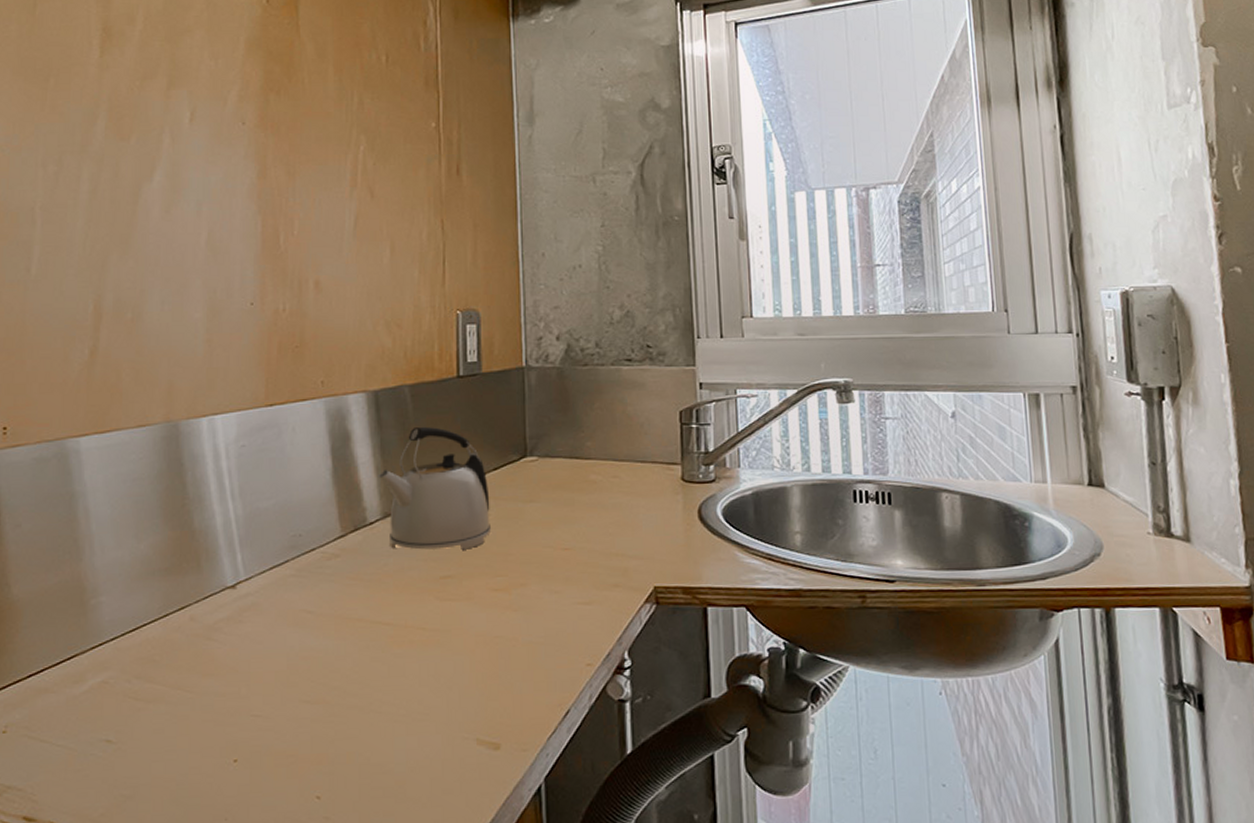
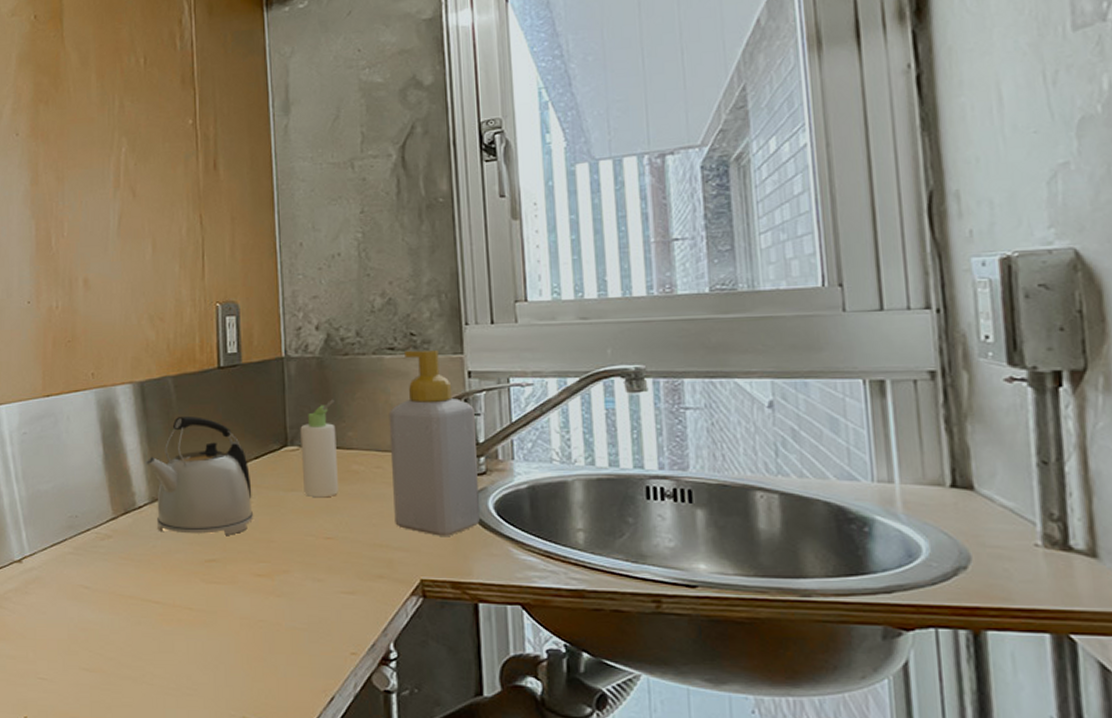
bottle: none [540,409,578,508] -> present [300,399,340,497]
soap bottle: none [625,361,709,543] -> present [388,349,480,536]

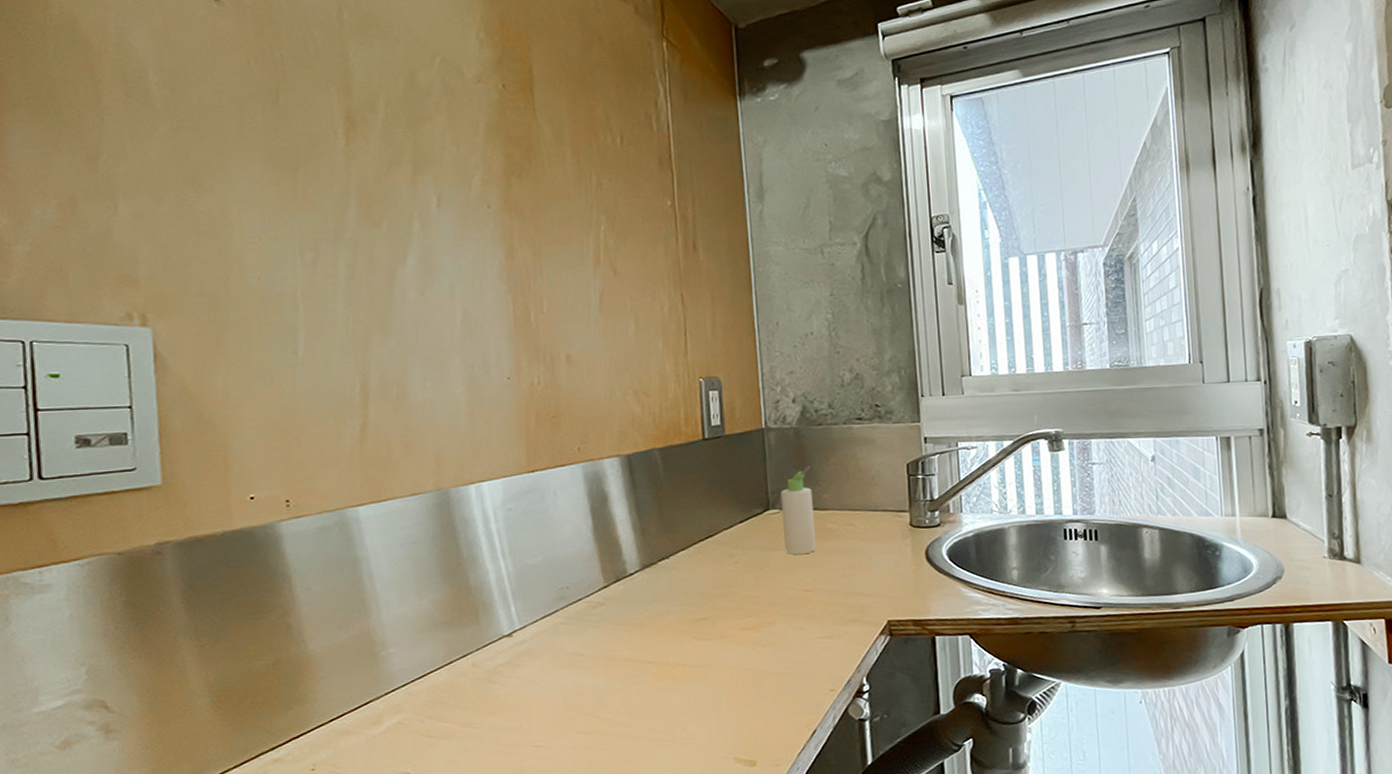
kettle: present [145,417,254,535] -> none [635,486,741,597]
soap bottle: present [388,349,480,536] -> none [858,418,936,582]

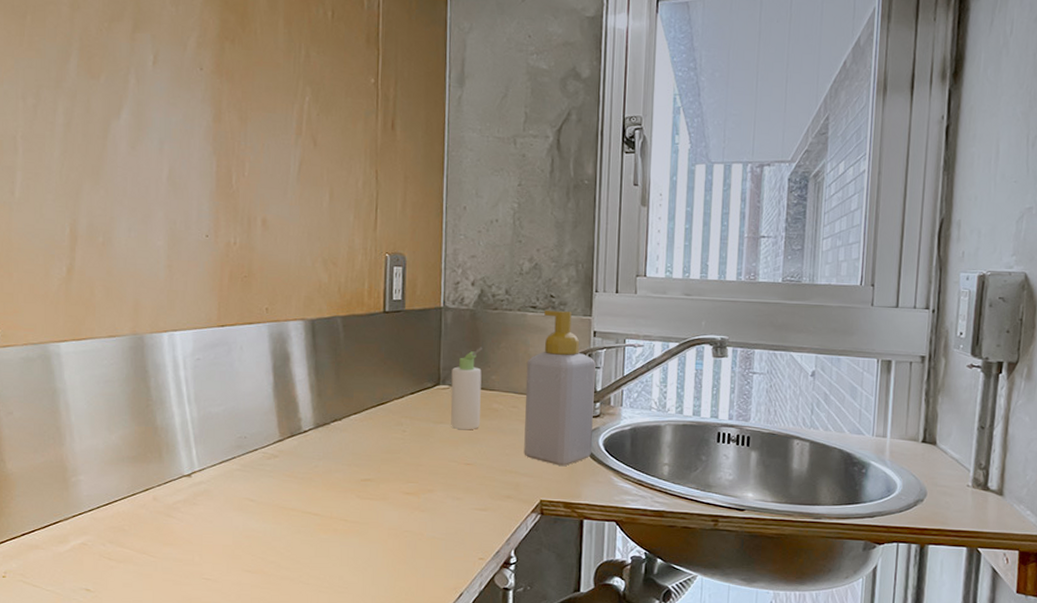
soap bottle: none [858,418,936,582] -> present [524,310,596,466]

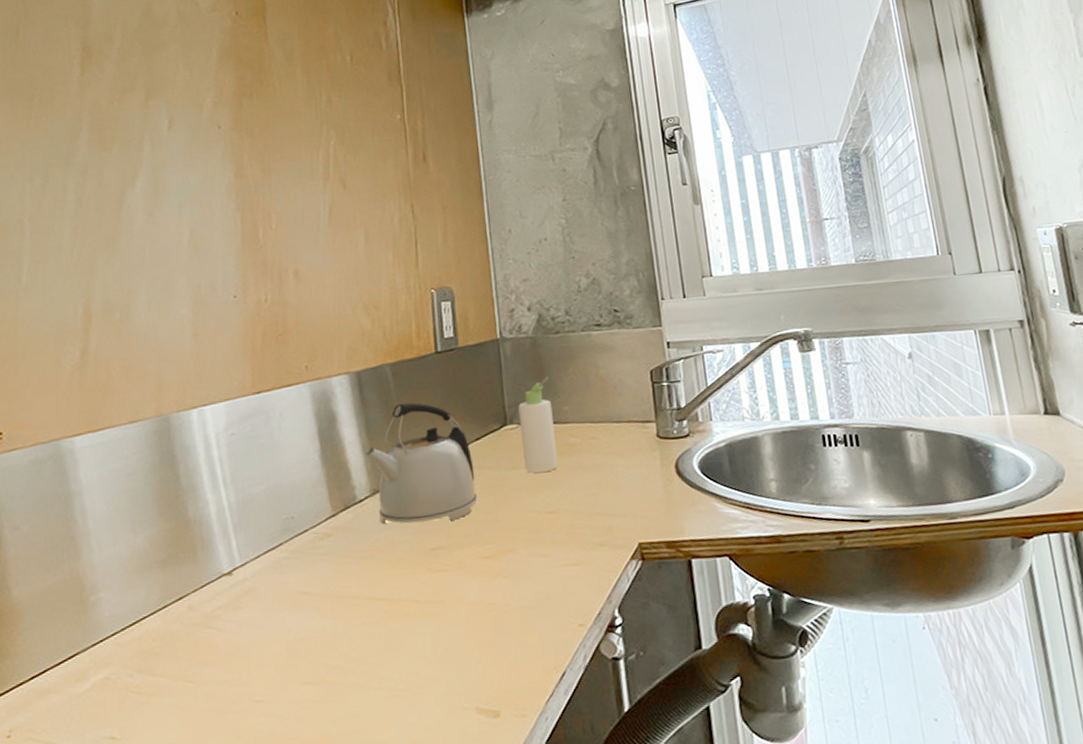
kettle: none [312,353,407,459] -> present [364,403,478,525]
soap bottle: present [524,310,596,466] -> none [599,323,687,499]

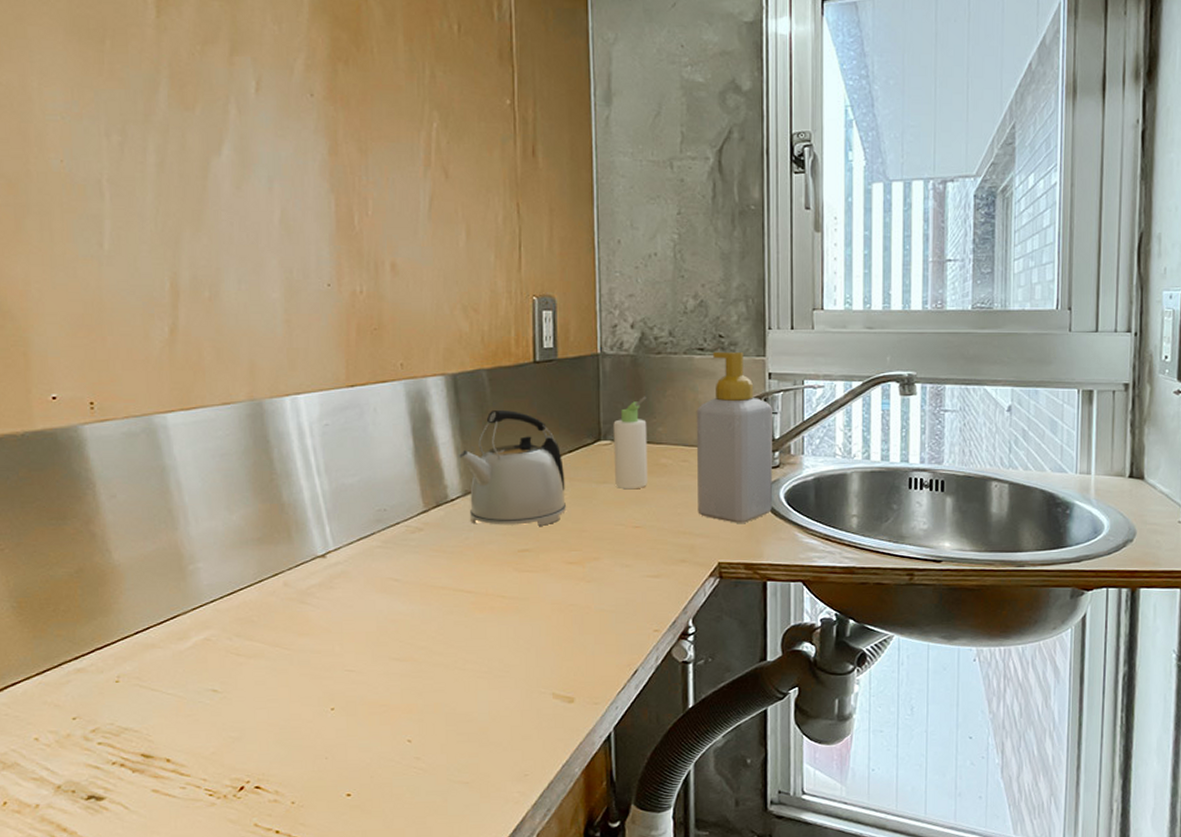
soap bottle: none [599,323,687,499] -> present [696,351,772,523]

